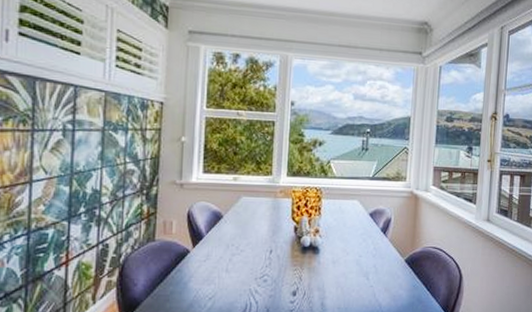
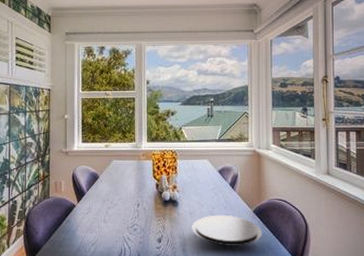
plate: none [333,264,414,300] -> present [192,214,263,246]

